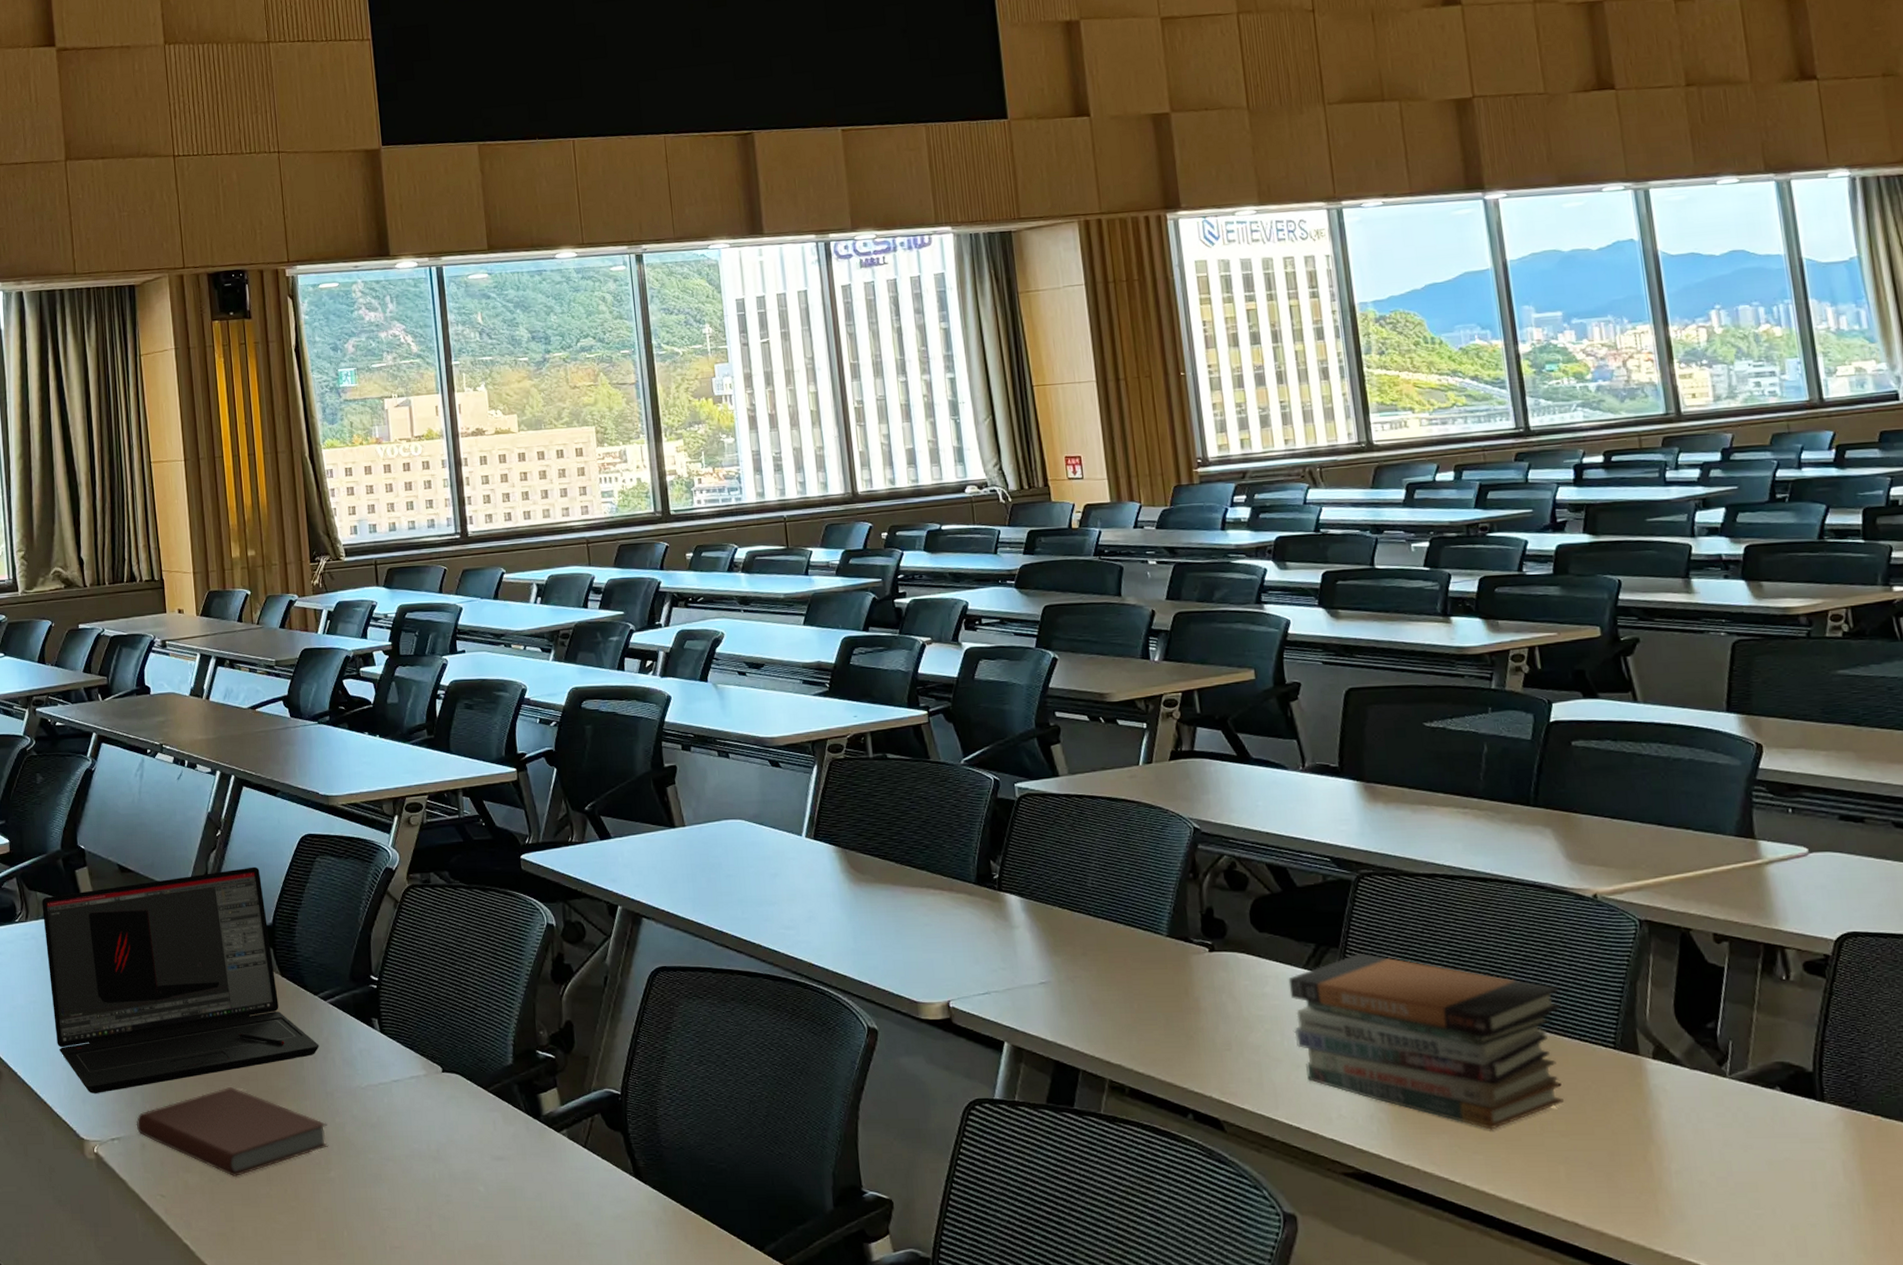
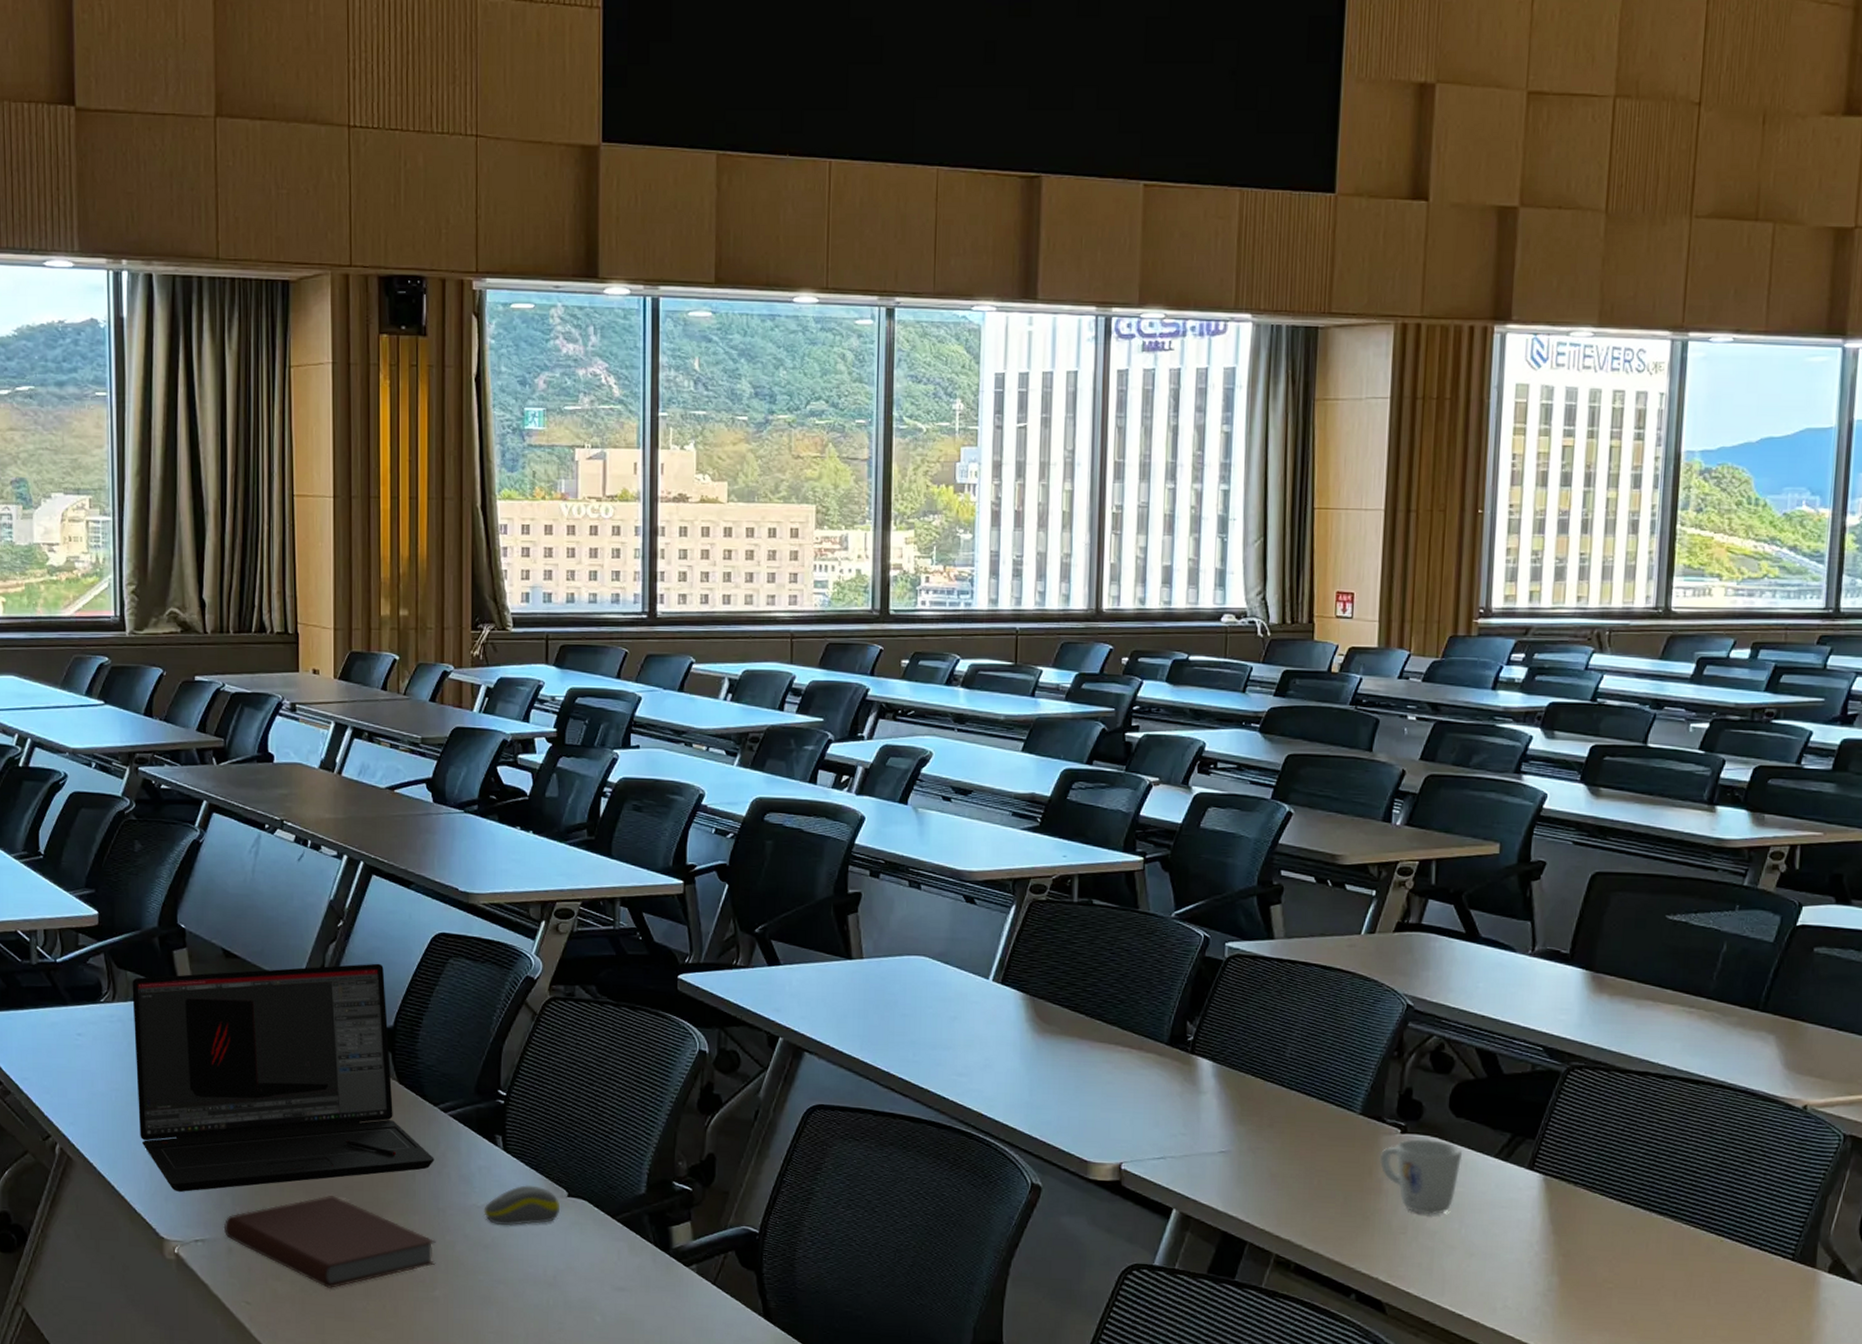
computer mouse: none [367,1064,437,1105] -> present [484,1185,561,1226]
mug: none [1193,956,1273,1030] -> present [1380,1139,1463,1215]
book stack: present [1288,953,1564,1130] -> none [1473,1147,1749,1331]

